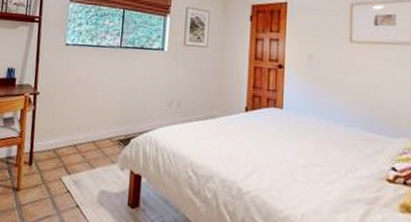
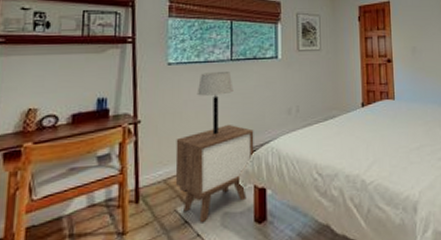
nightstand: none [62,108,135,196] -> present [175,125,254,223]
table lamp: none [87,56,120,116] -> present [197,72,233,135]

